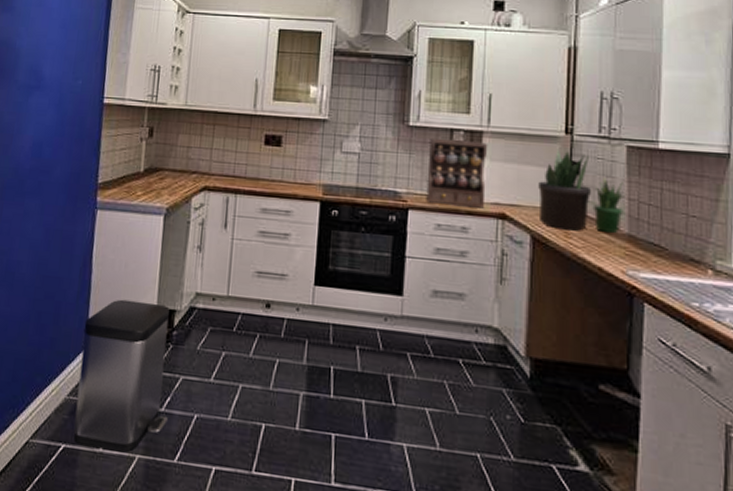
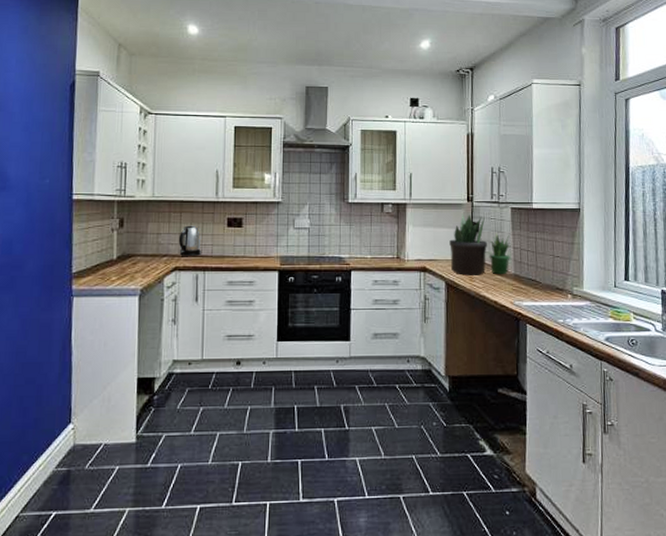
pedal bin: present [73,299,170,453] -> none [63,374,154,509]
kettle: none [209,140,235,177] -> present [178,225,202,257]
spice rack: present [426,137,488,209] -> none [365,211,411,265]

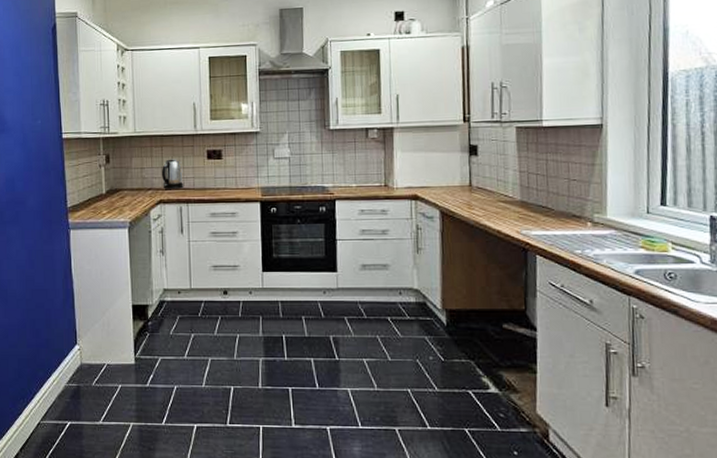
planter: present [449,213,488,275] -> none [443,136,489,203]
planter: present [489,233,512,275] -> none [490,156,518,202]

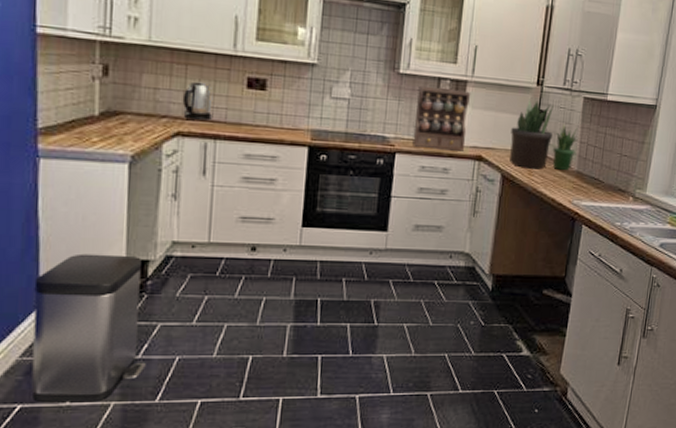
pedal bin: none [73,301,153,422] -> present [31,253,146,403]
spice rack: none [349,137,400,194] -> present [412,85,471,151]
planter: none [443,136,489,203] -> present [510,98,554,169]
planter: none [490,156,518,202] -> present [552,124,580,171]

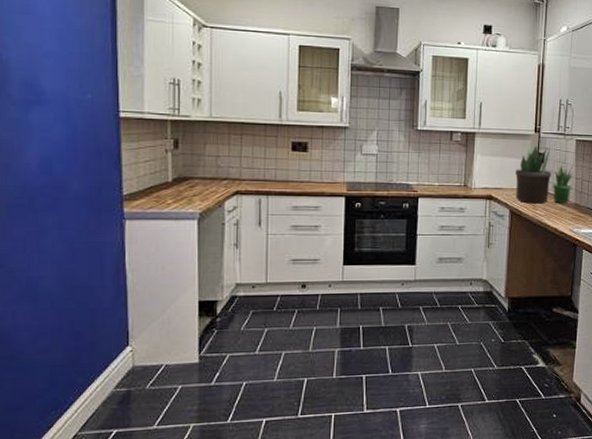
pedal bin: present [31,253,146,403] -> none [124,297,218,427]
kettle: present [182,81,213,122] -> none [239,148,264,181]
spice rack: present [412,85,471,151] -> none [432,139,479,193]

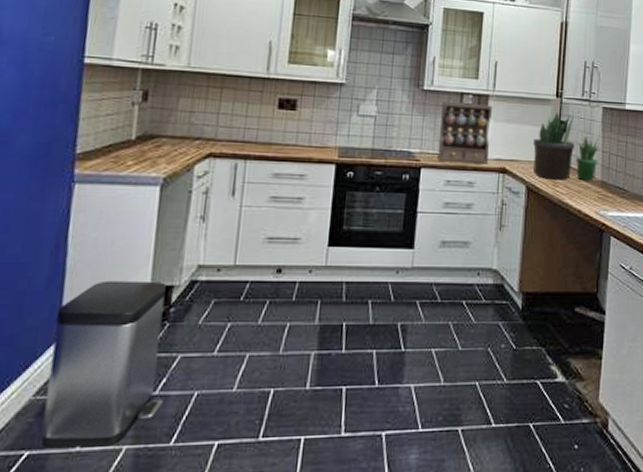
pedal bin: none [124,297,218,427] -> present [41,280,166,448]
spice rack: none [432,139,479,193] -> present [437,101,493,164]

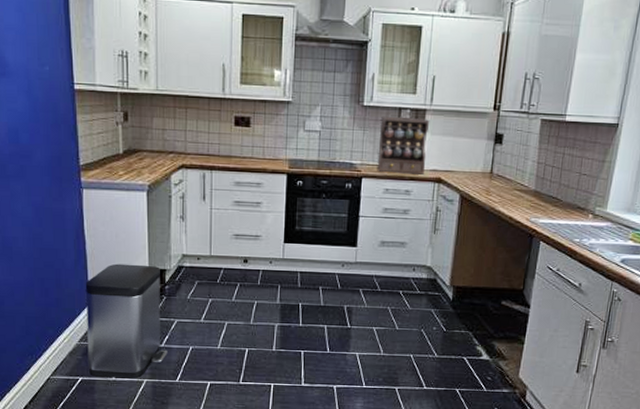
planter: present [533,110,576,180] -> none [468,123,511,190]
planter: present [575,134,601,181] -> none [509,146,537,191]

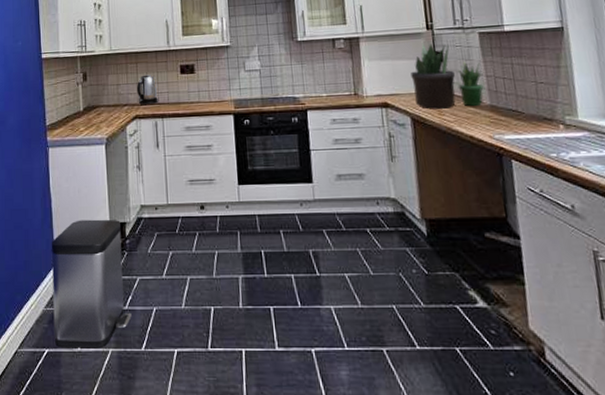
kettle: none [184,122,208,156] -> present [136,74,158,106]
spice rack: present [377,116,430,175] -> none [316,46,369,103]
planter: none [468,123,511,190] -> present [411,43,456,109]
planter: none [509,146,537,191] -> present [458,61,484,107]

